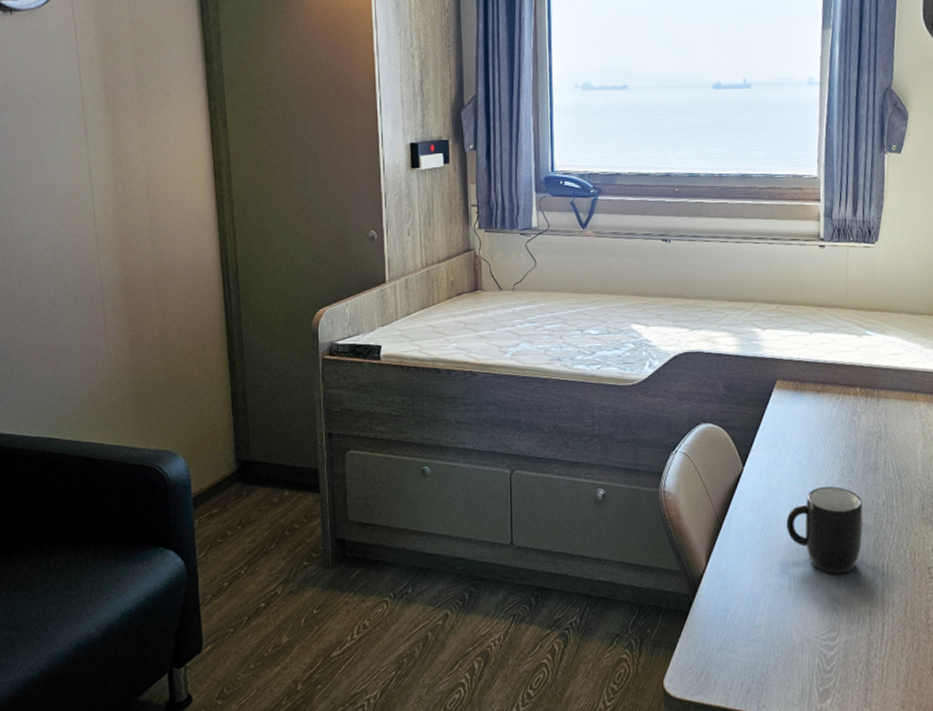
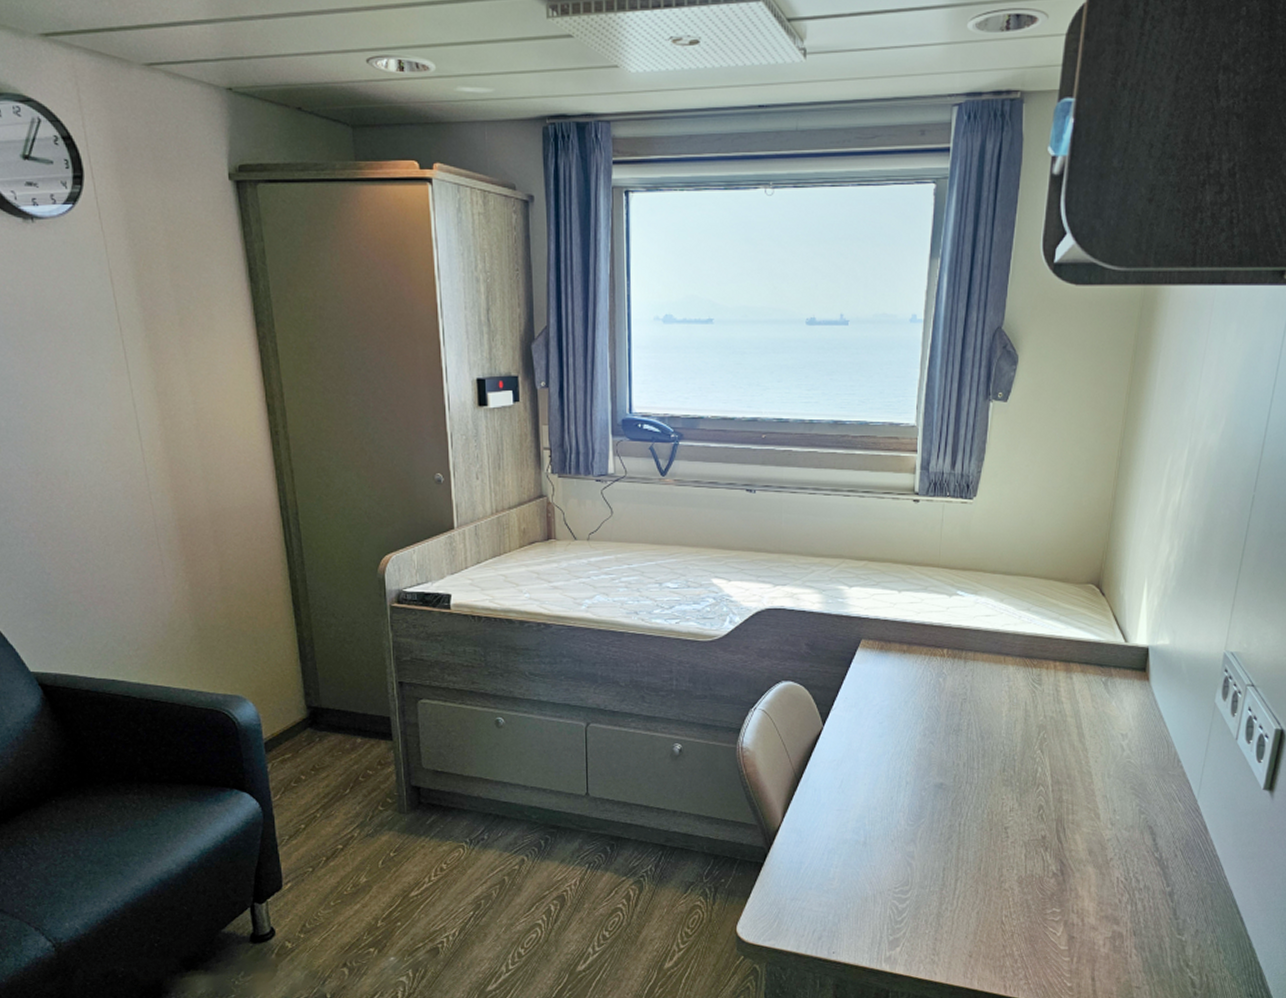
mug: present [786,486,864,574] -> none [865,746,943,831]

